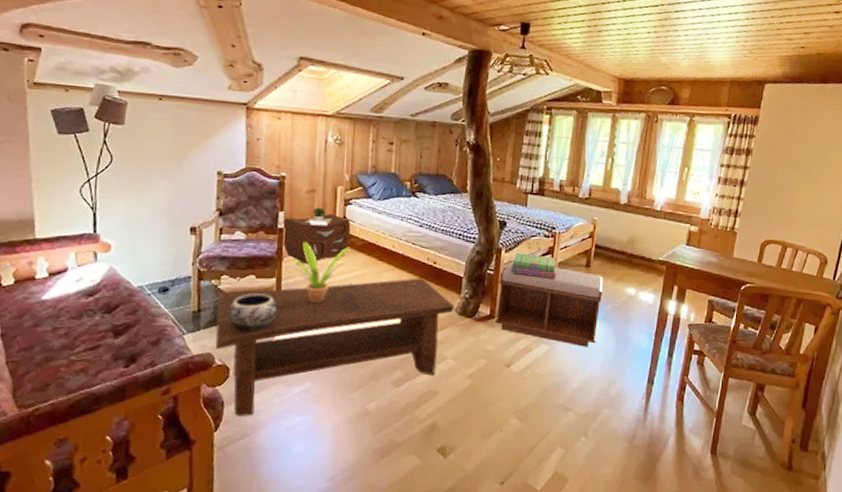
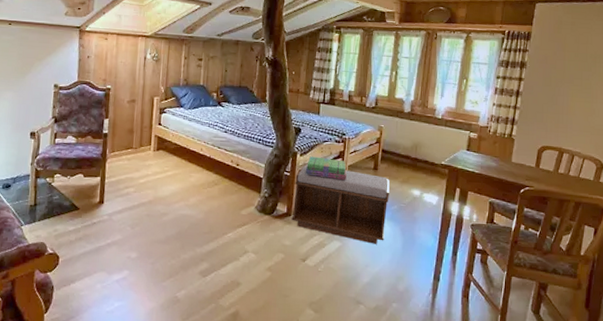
coffee table: present [215,278,455,416] -> none [47,178,255,300]
decorative bowl: present [228,293,277,331] -> none [59,190,101,224]
nightstand: present [282,207,351,264] -> none [106,115,165,165]
potted plant: present [293,241,351,303] -> none [115,145,165,200]

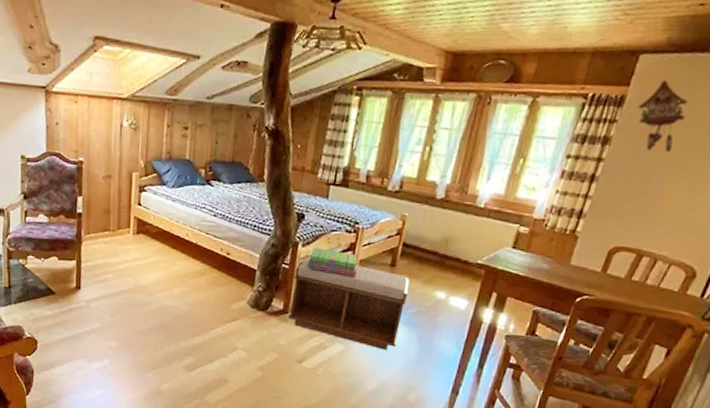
cuckoo clock: none [541,21,574,73] -> present [637,80,689,153]

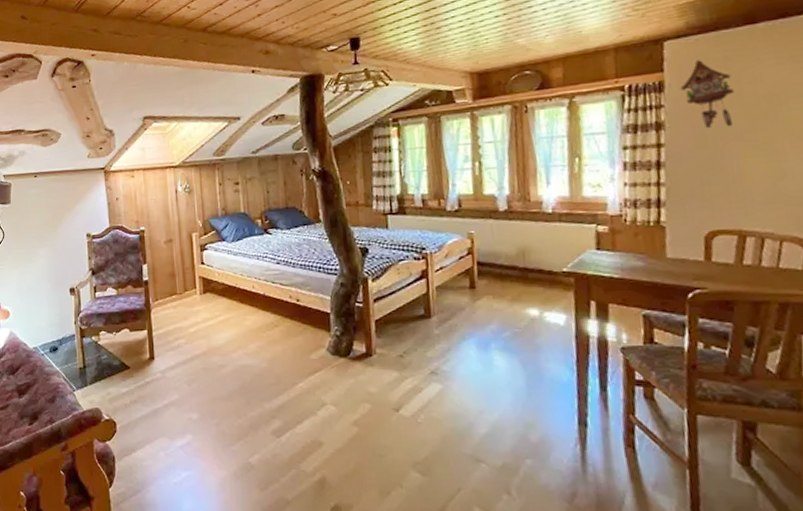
bench: present [288,256,410,350] -> none [370,291,500,384]
stack of books: present [307,247,357,277] -> none [381,280,436,306]

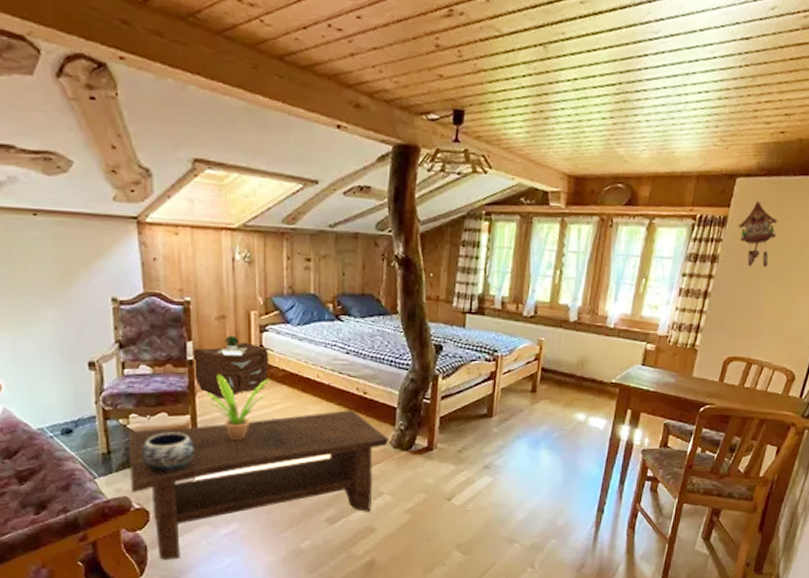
coffee table: none [99,318,326,472] -> present [128,410,389,560]
decorative bowl: none [110,347,152,385] -> present [142,432,195,472]
nightstand: none [147,256,210,313] -> present [193,335,269,399]
potted plant: none [160,291,212,352] -> present [207,373,270,441]

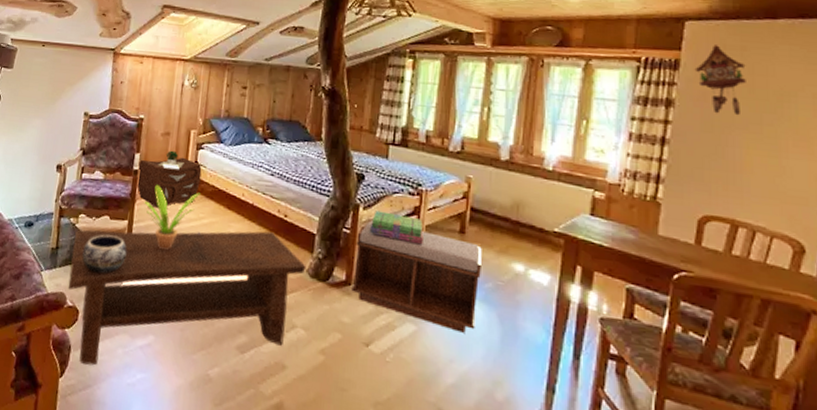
bench: none [433,389,550,477] -> present [351,220,482,333]
stack of books: none [448,379,499,407] -> present [369,210,424,245]

